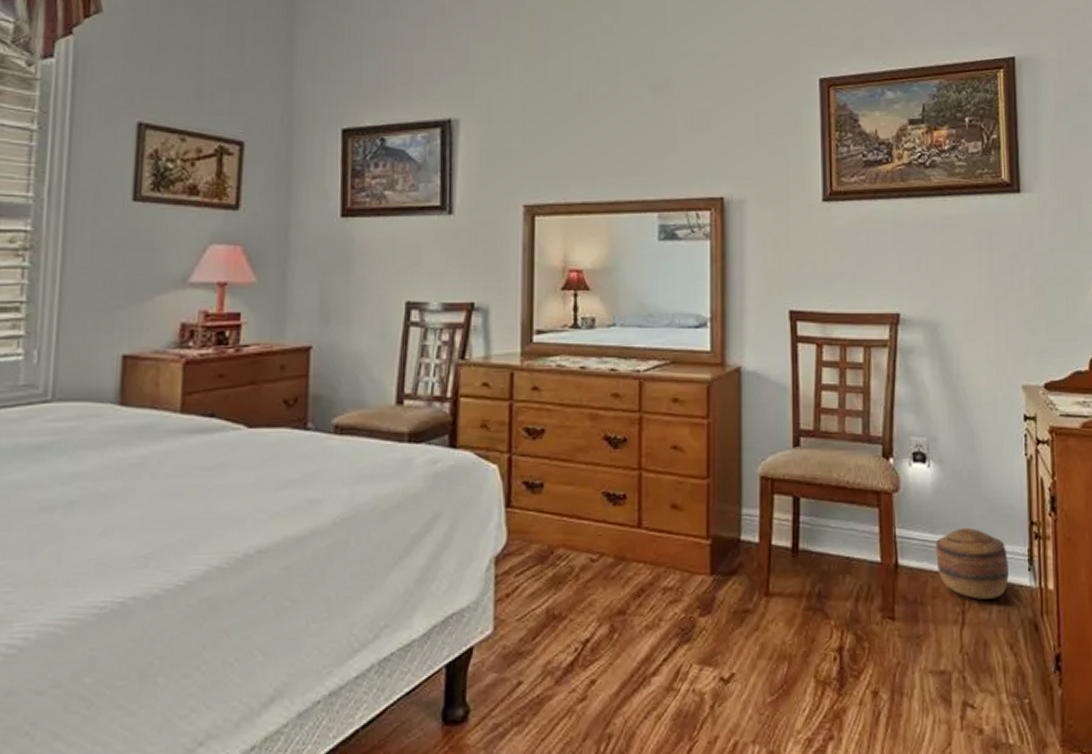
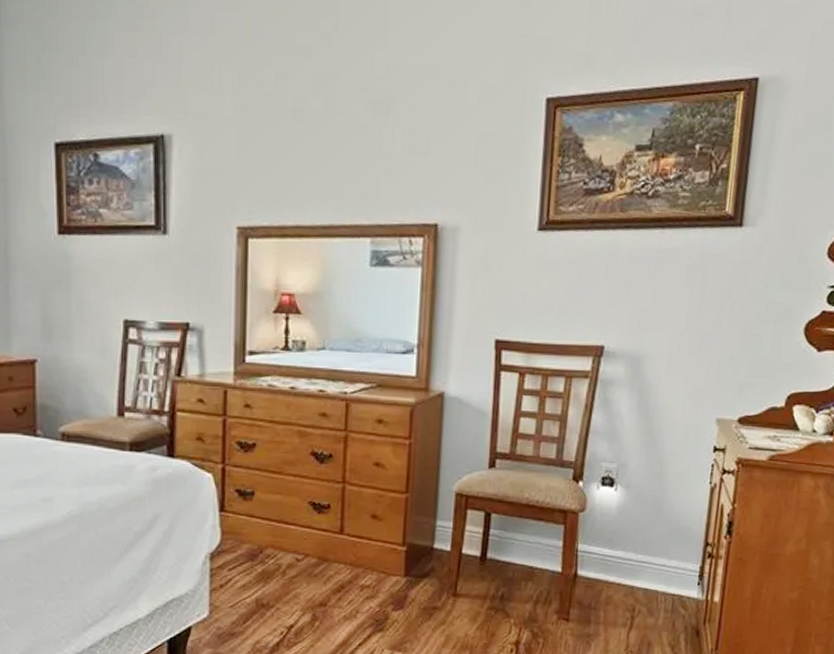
basket: present [936,527,1009,599] -> none [613,545,680,607]

